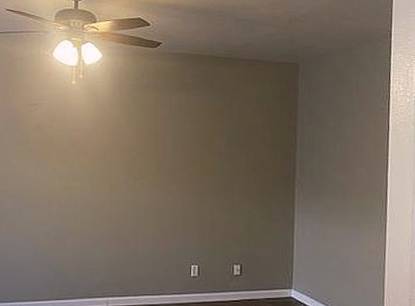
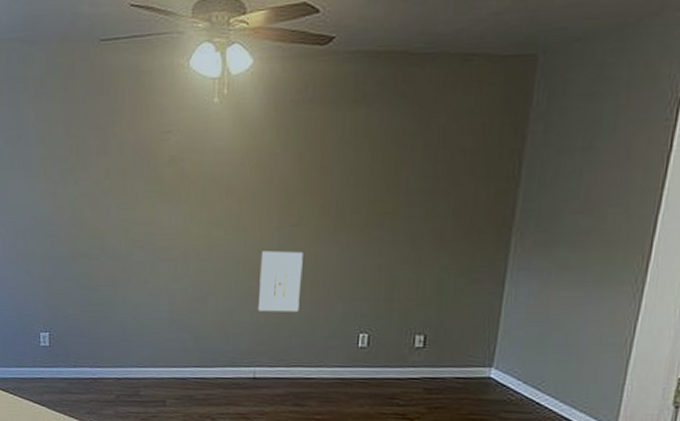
wall art: none [109,199,144,249] -> present [257,251,303,313]

